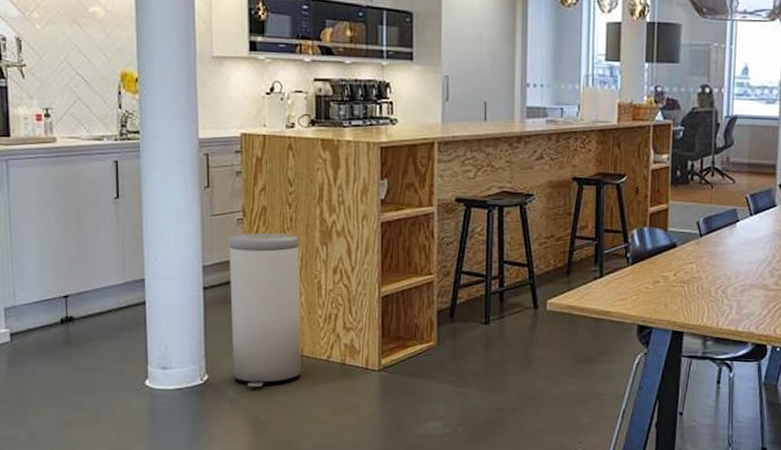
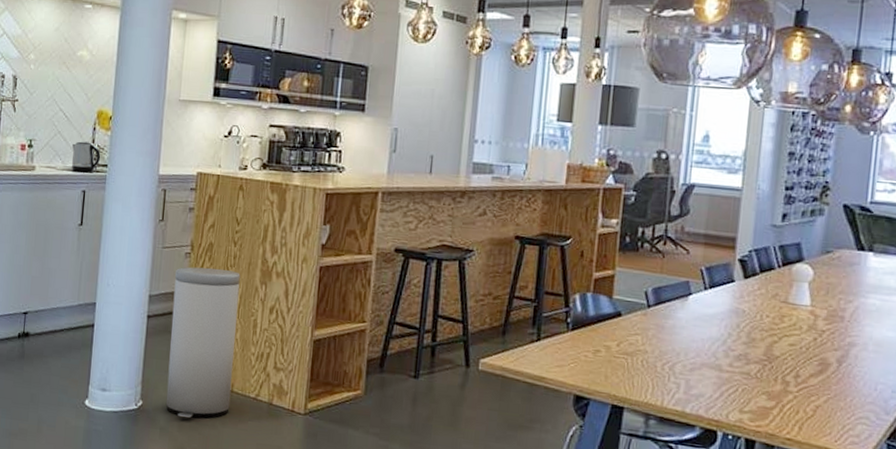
kettle: none [95,107,131,143] -> present [72,141,101,174]

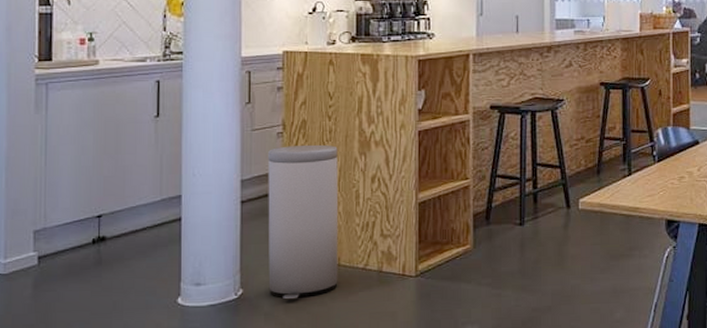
kettle: present [72,141,101,174] -> none [140,30,175,63]

